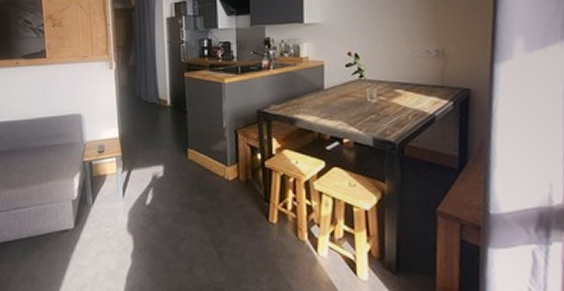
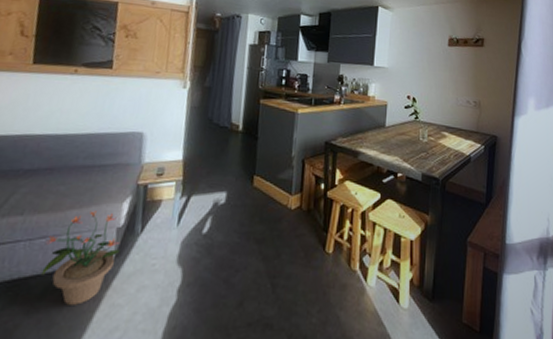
potted plant: none [19,186,78,265] -> present [41,211,121,305]

